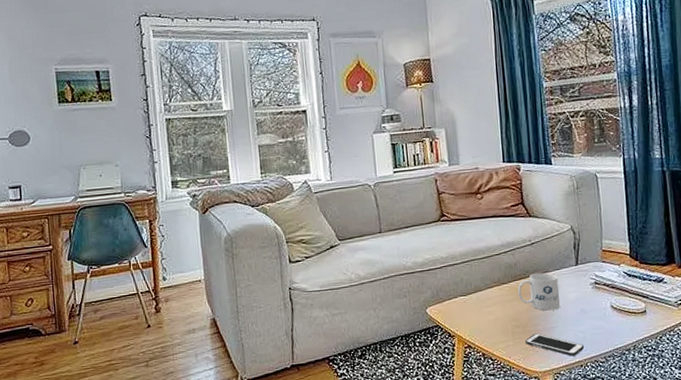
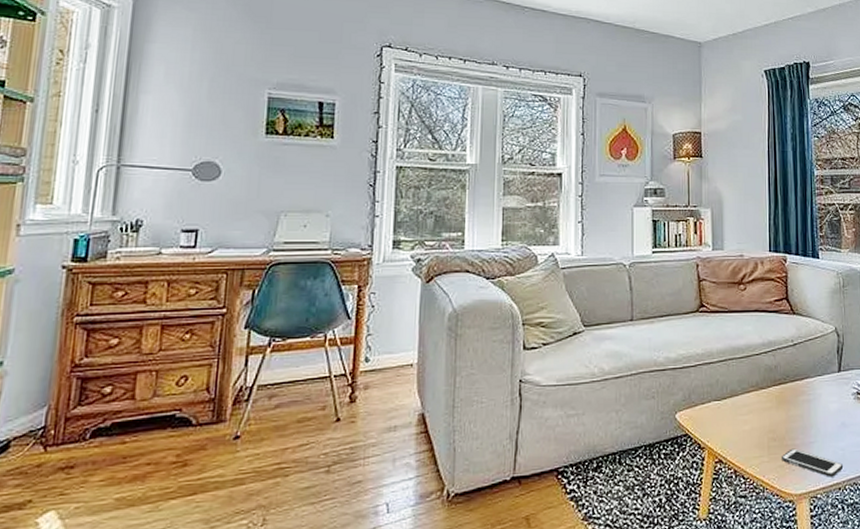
mug: present [517,273,561,311] -> none [776,378,821,423]

